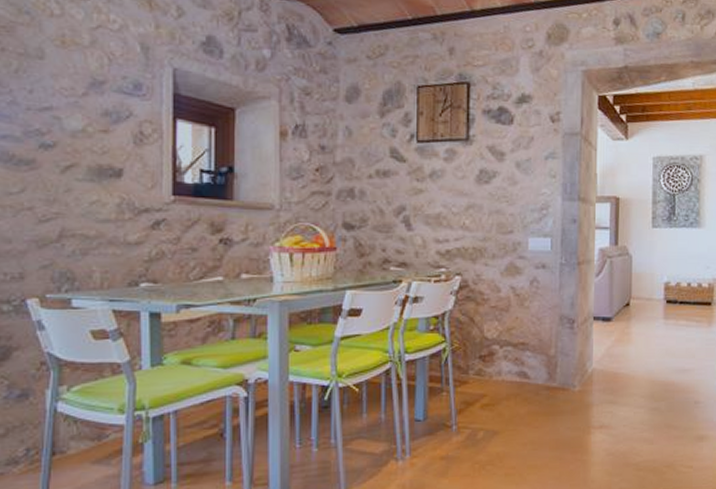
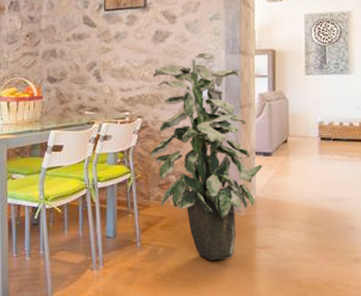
indoor plant: none [470,198,601,445] -> present [150,52,263,261]

